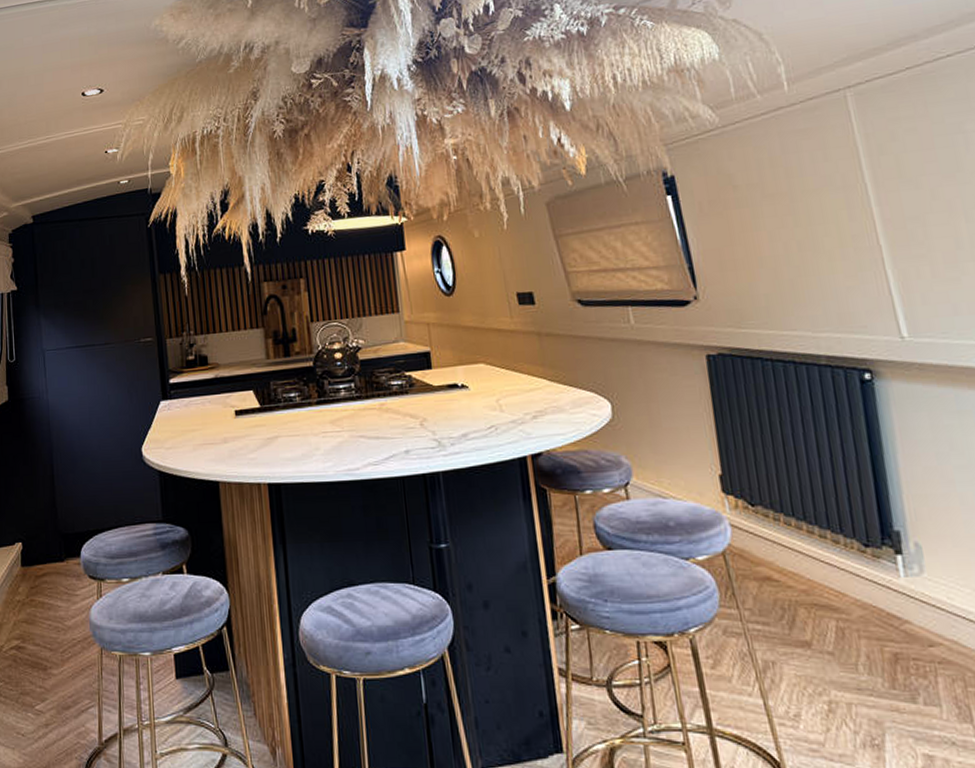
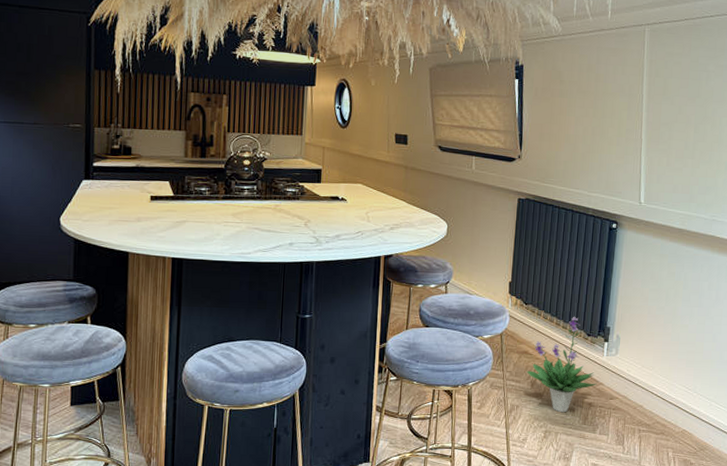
potted plant: none [775,518,900,671] -> present [526,316,597,413]

